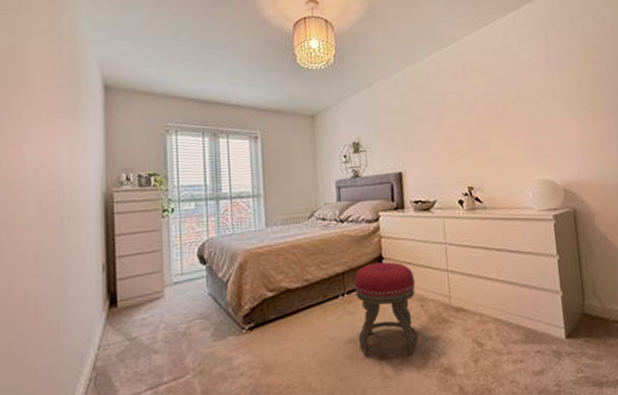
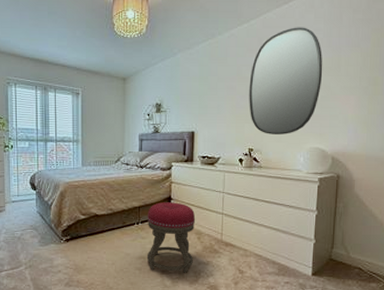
home mirror: none [458,48,539,169] -> present [249,27,323,134]

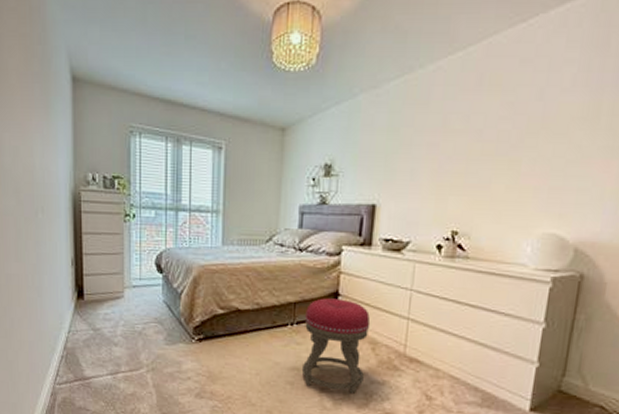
home mirror: present [249,27,323,134] -> none [456,56,574,213]

